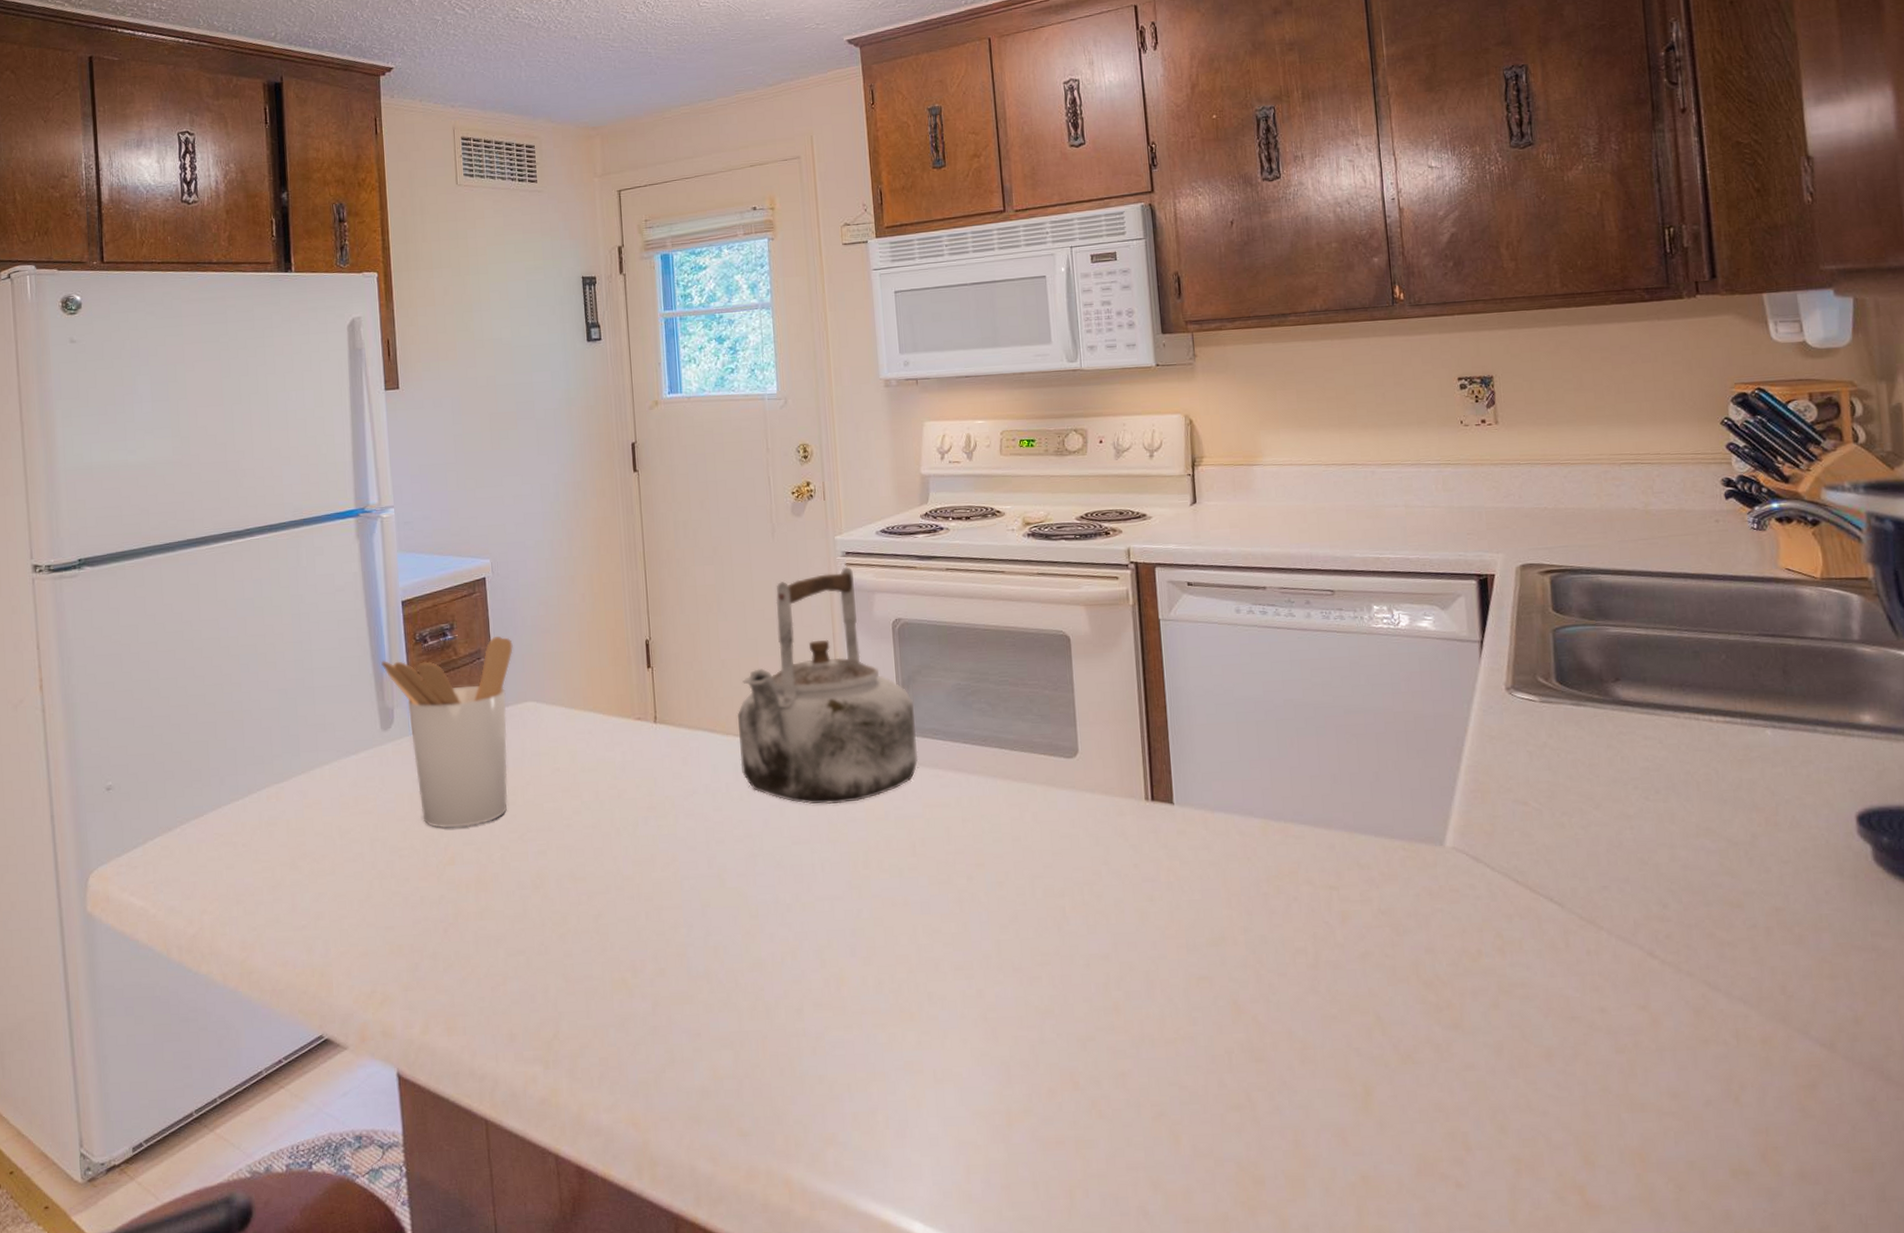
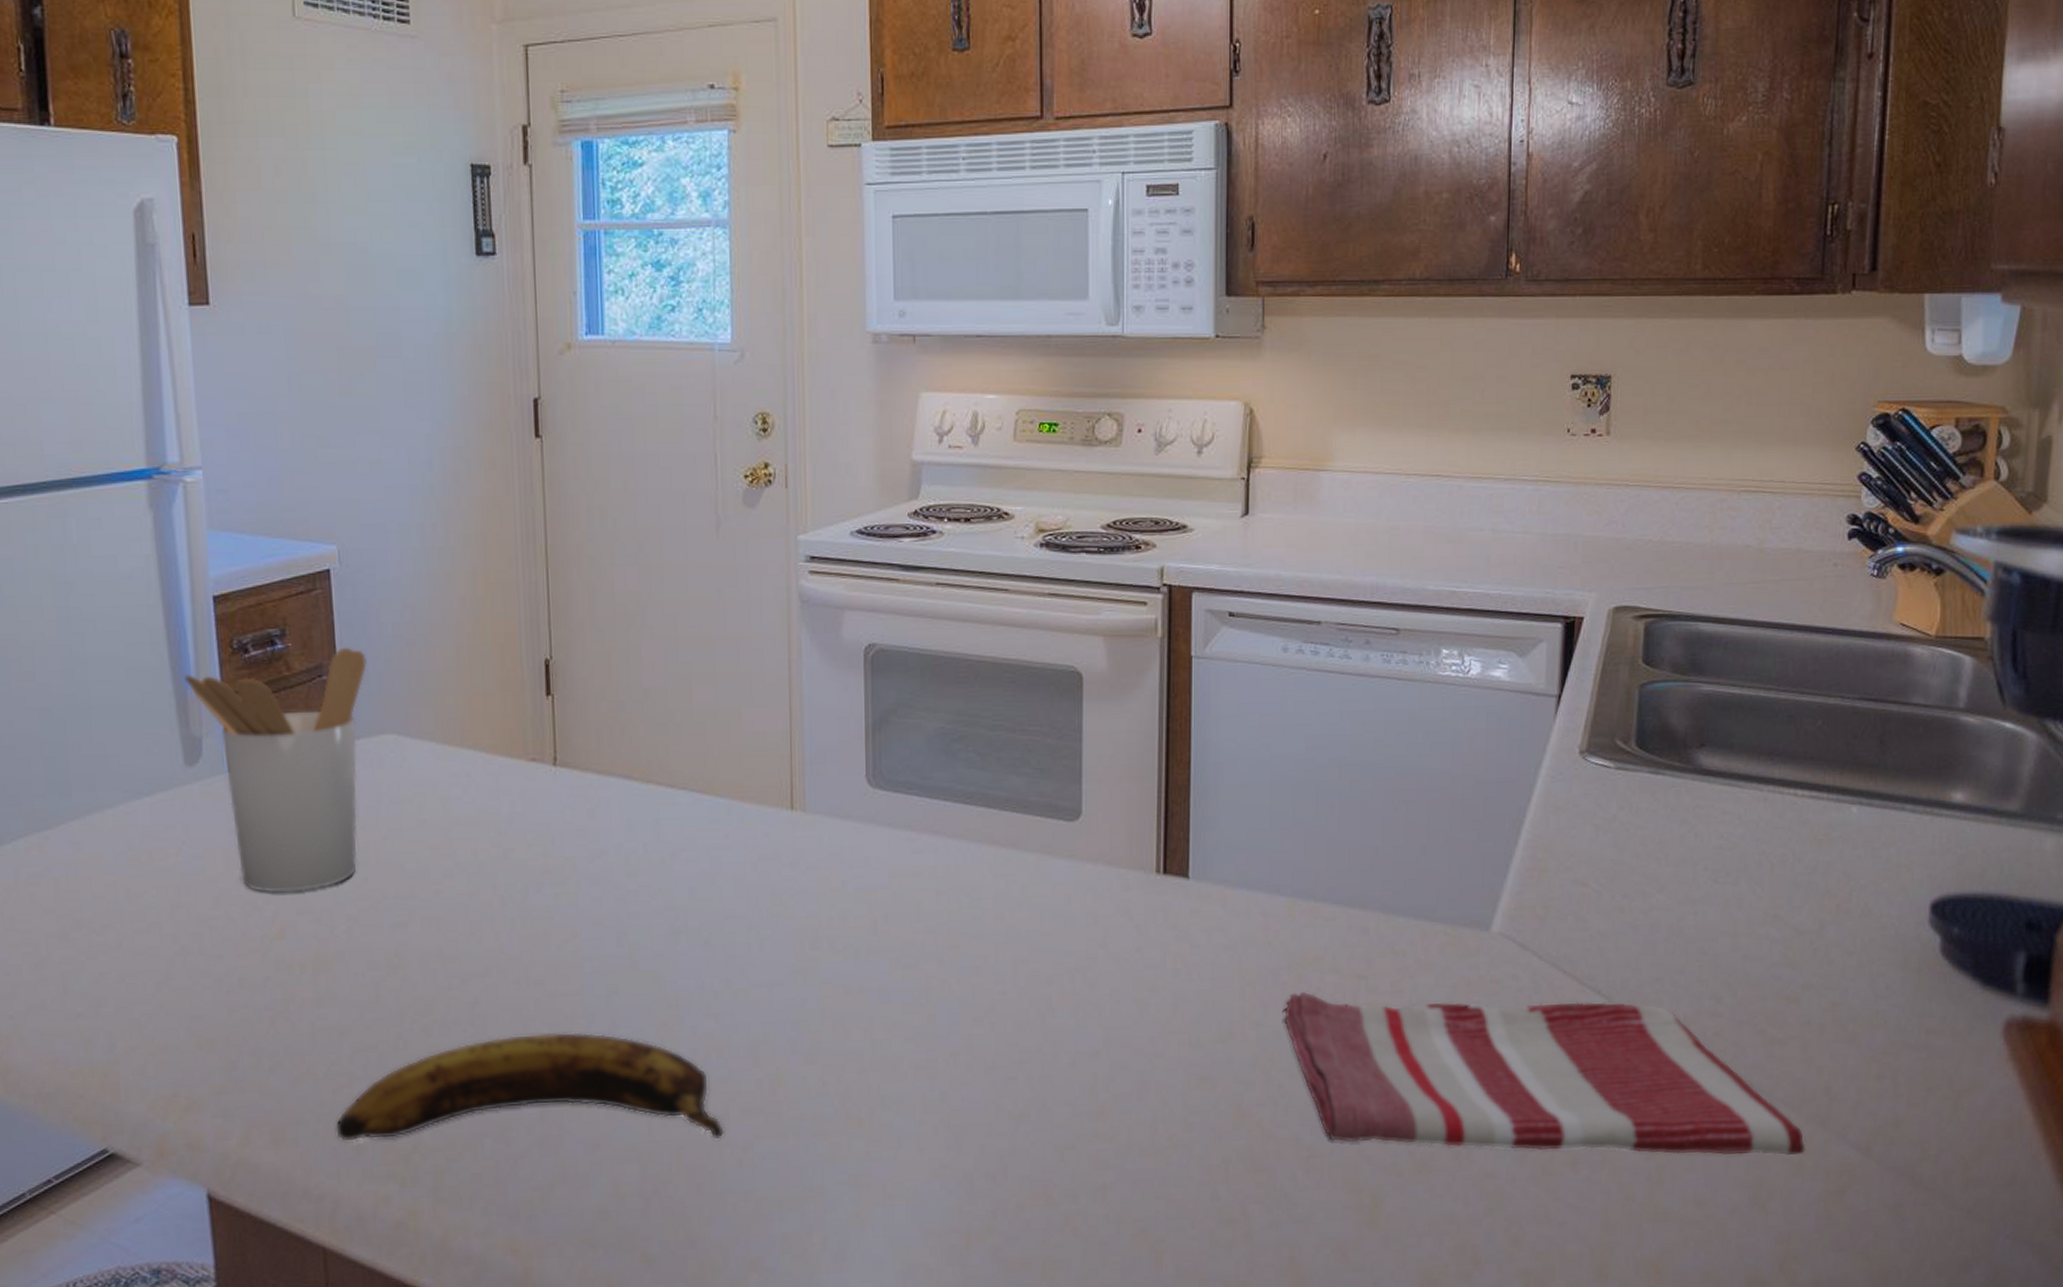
banana: none [493,938,801,1030] -> present [334,1031,726,1142]
kettle: present [738,566,919,804] -> none [662,575,887,871]
dish towel: none [1267,900,1771,1051] -> present [1284,991,1806,1156]

